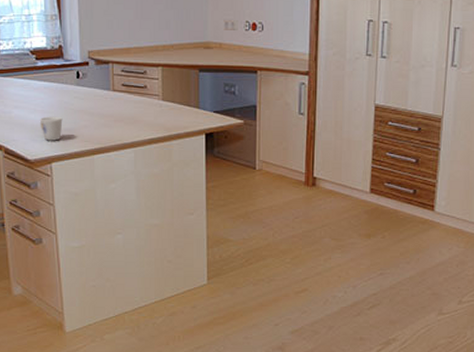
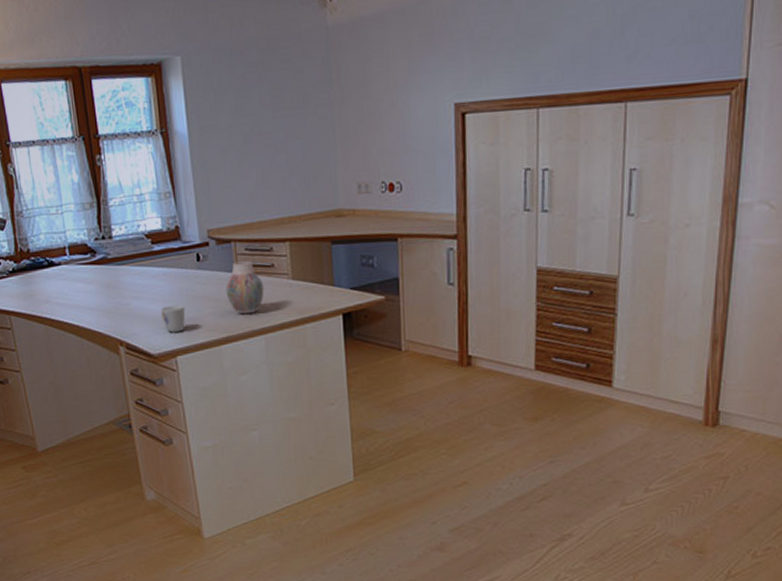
vase: none [101,81,136,129] -> present [226,261,264,315]

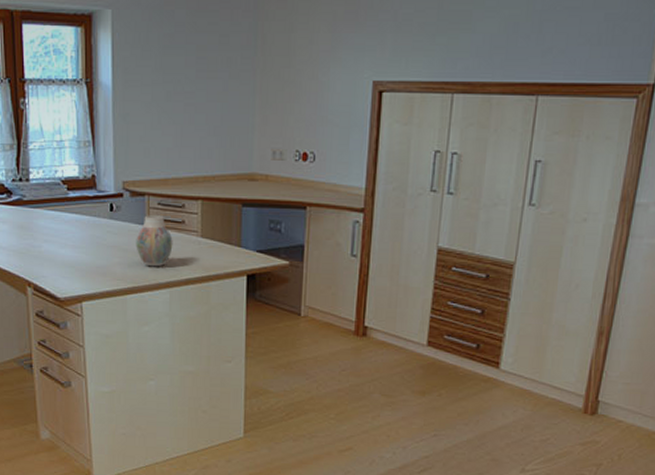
mug: present [160,305,186,333] -> none [70,251,95,279]

